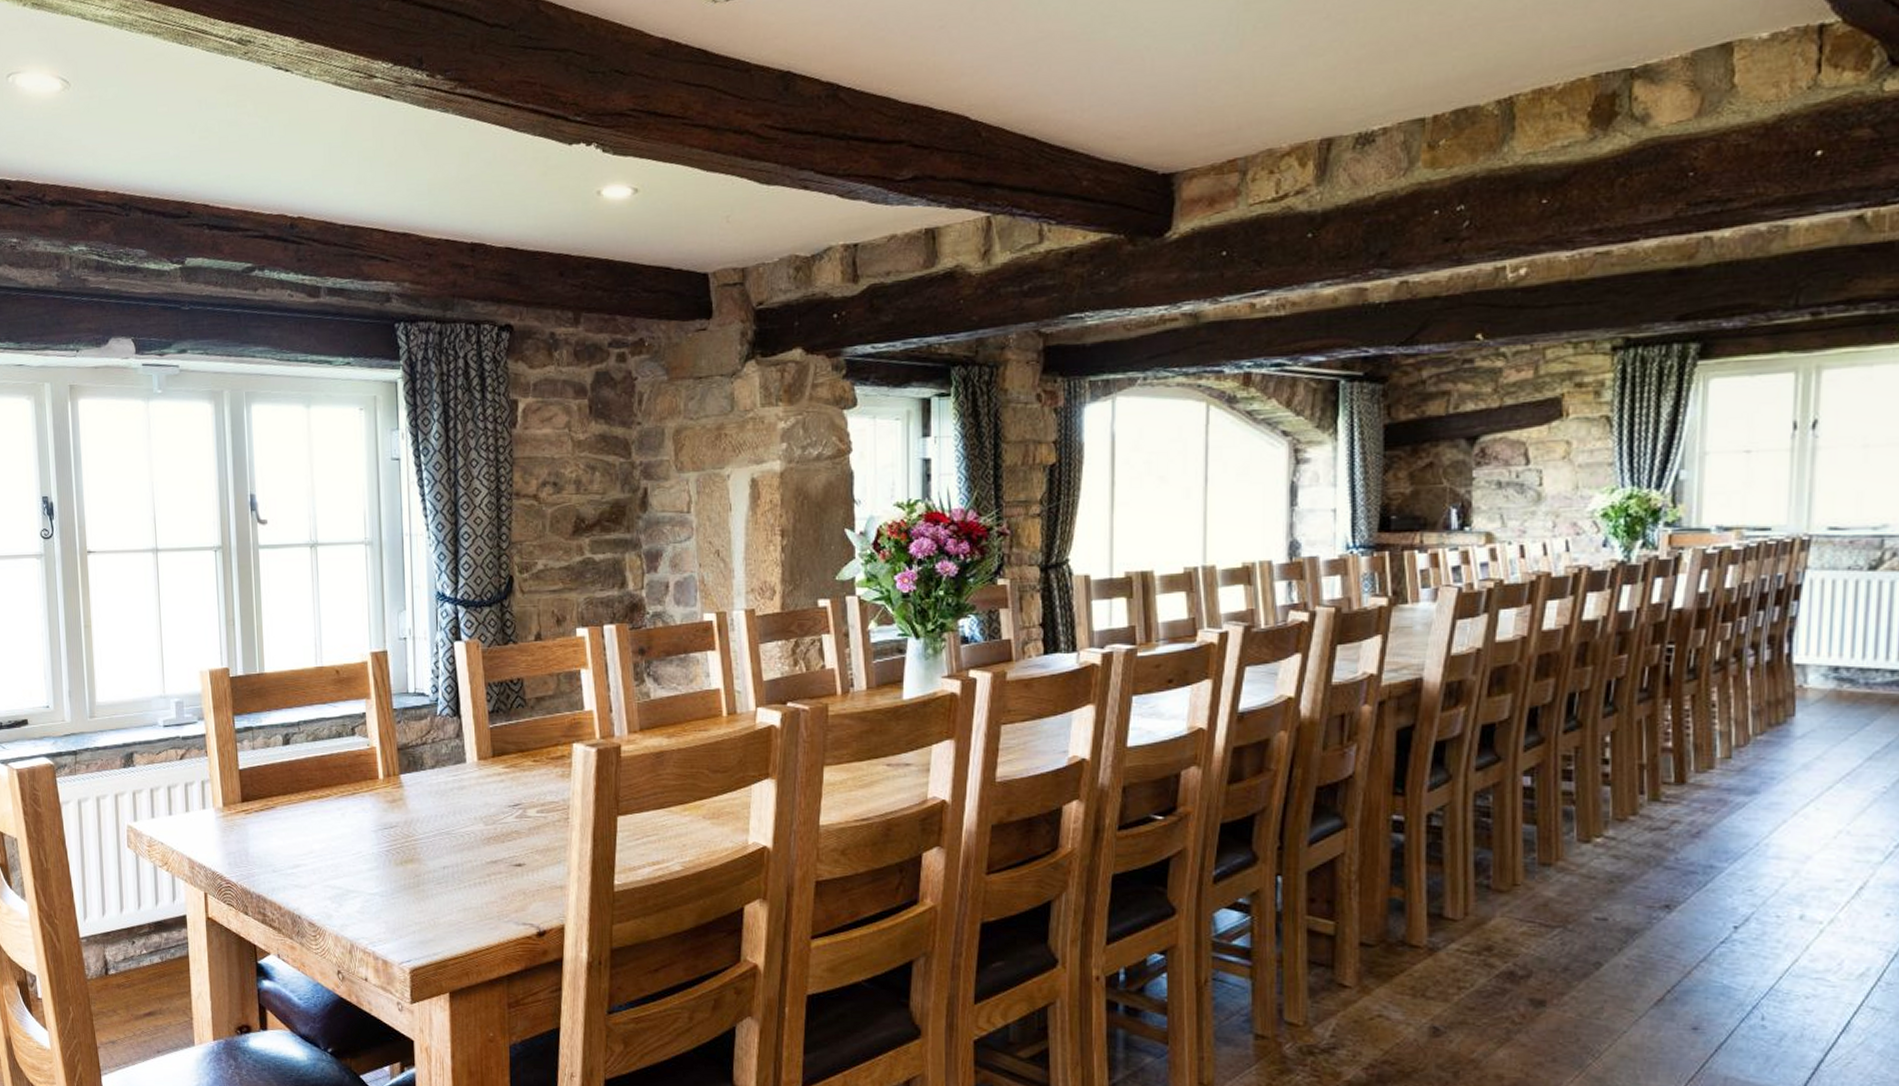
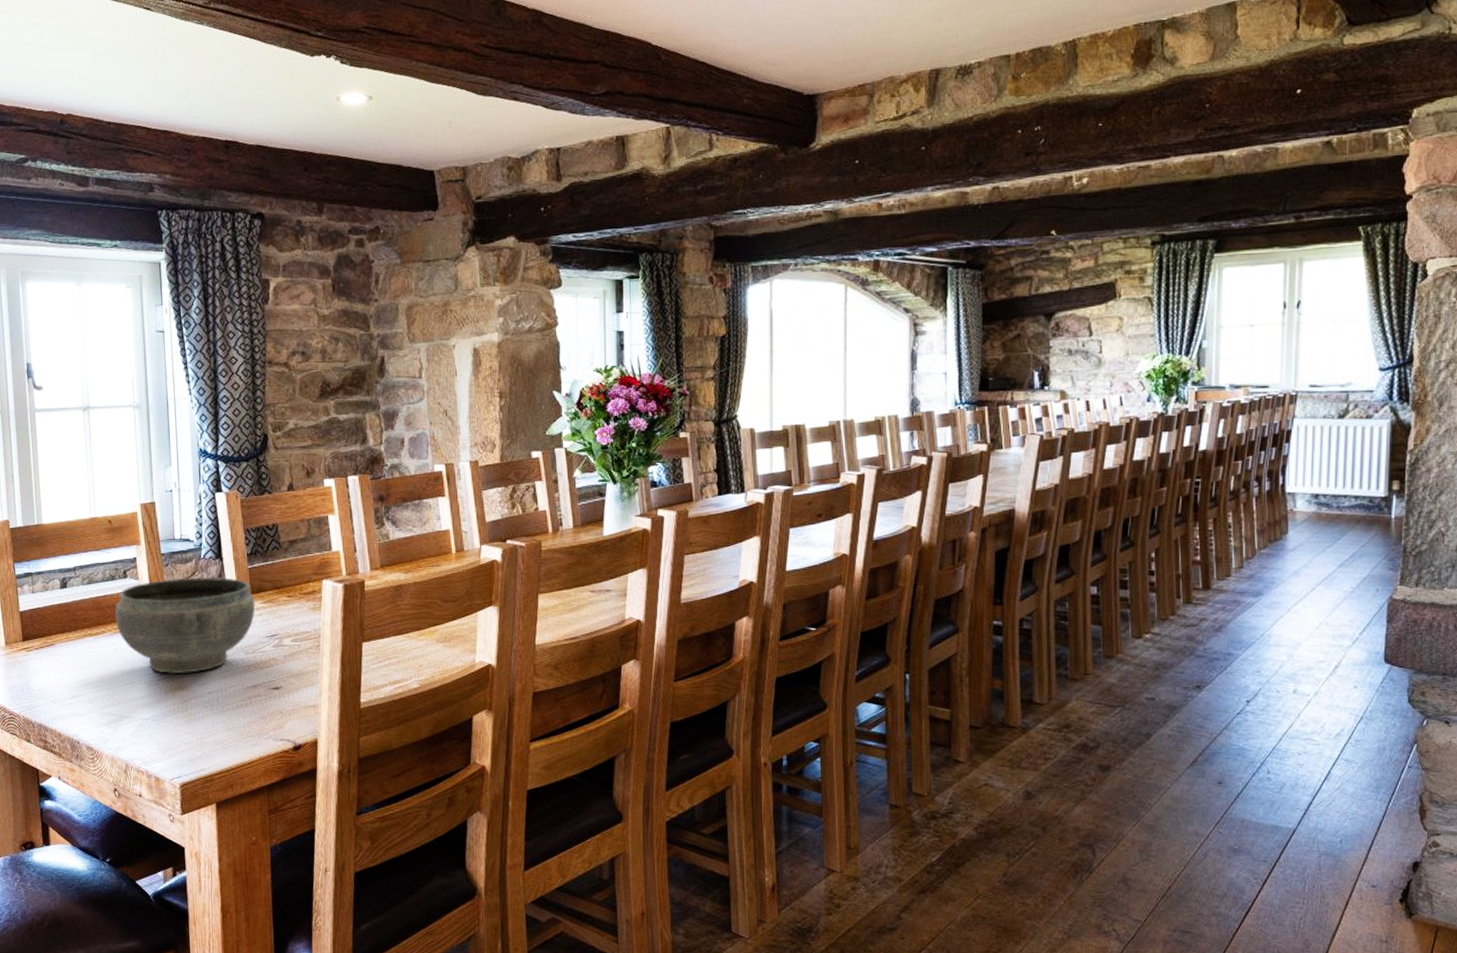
bowl: none [341,736,497,845] -> present [114,577,256,675]

